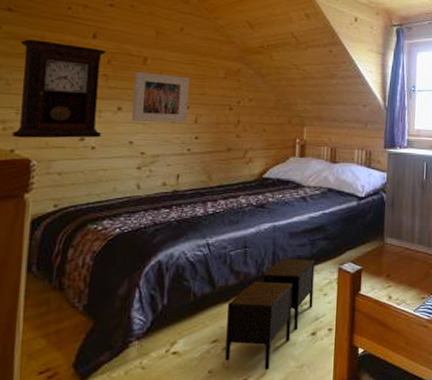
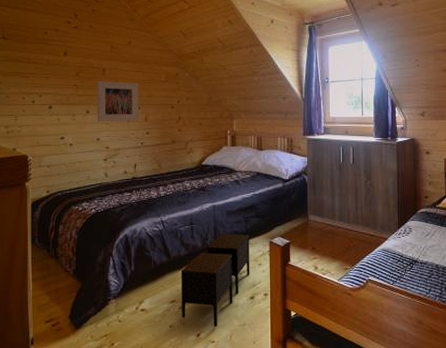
pendulum clock: present [11,39,107,139] -> none [13,60,76,139]

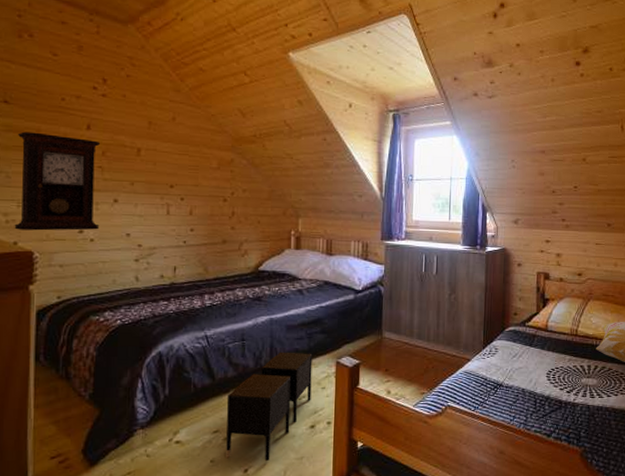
pendulum clock: none [13,60,76,139] -> present [14,131,101,231]
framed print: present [97,80,139,121] -> none [127,163,183,215]

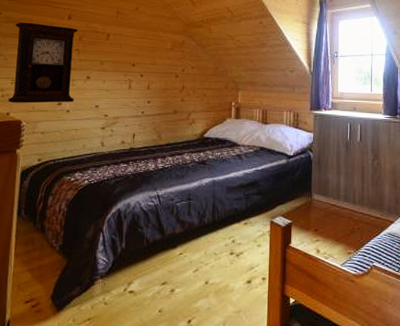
nightstand: present [226,352,313,461] -> none [172,211,250,313]

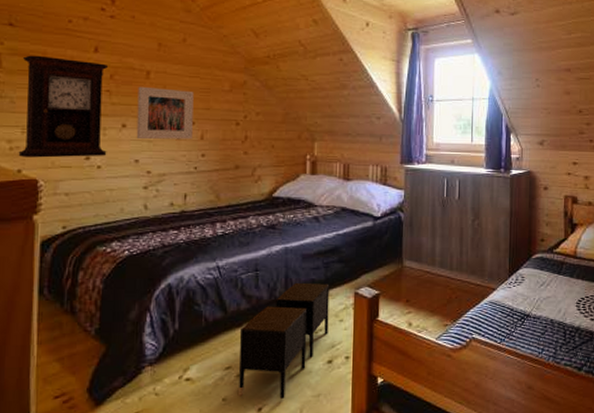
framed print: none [97,46,143,89] -> present [136,86,194,140]
nightstand: none [172,211,250,313] -> present [239,282,330,399]

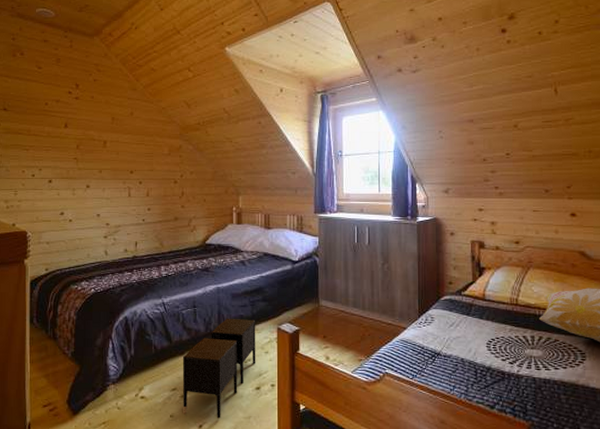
pendulum clock: present [18,55,109,158] -> none [13,132,76,214]
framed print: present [136,86,194,140] -> none [97,153,140,196]

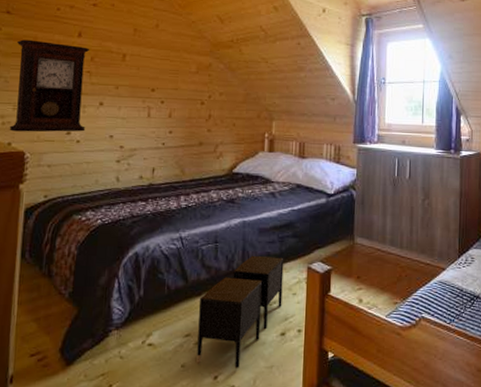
pendulum clock: none [13,132,76,214] -> present [9,39,90,132]

